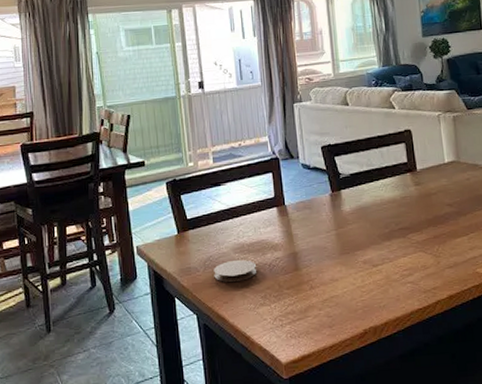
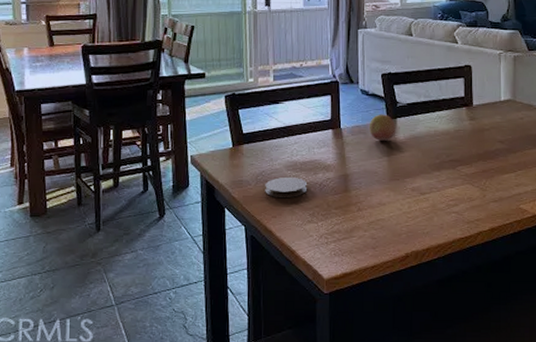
fruit: none [314,187,341,215] -> present [370,114,395,141]

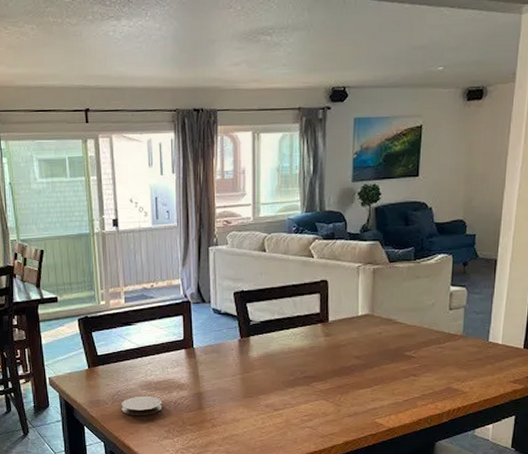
fruit: present [370,114,395,141] -> none [223,333,248,359]

